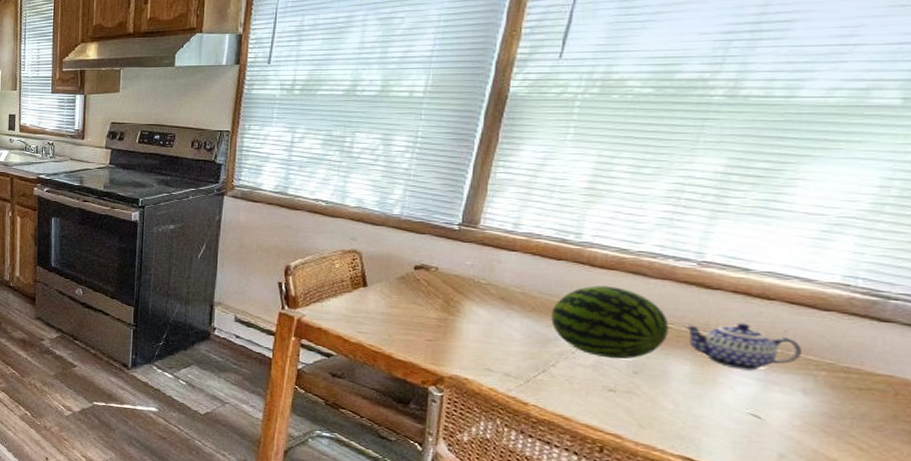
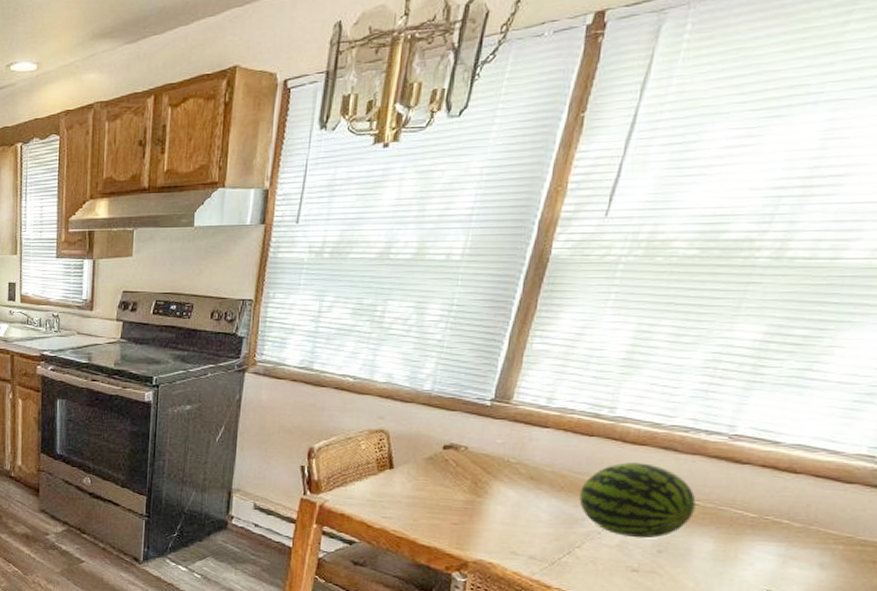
teapot: present [683,323,801,371] -> none [710,498,823,547]

